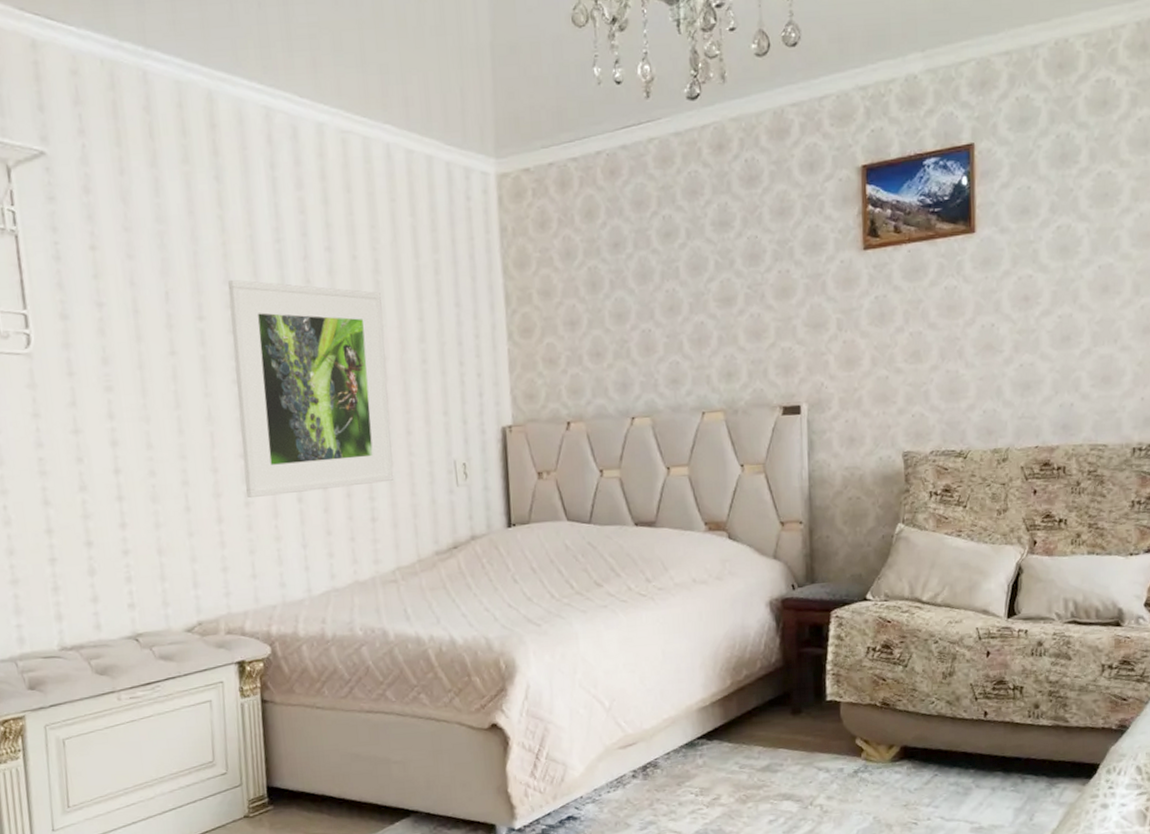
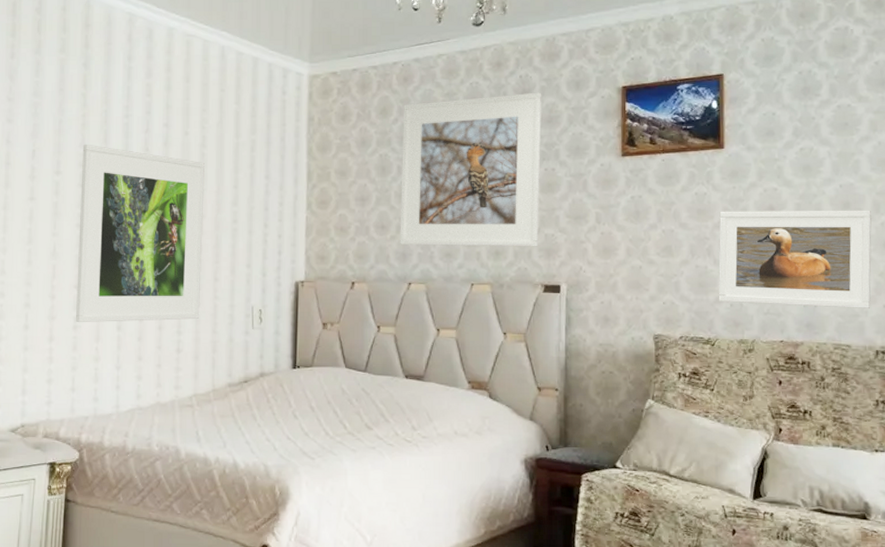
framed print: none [612,178,775,374] -> present [400,92,542,247]
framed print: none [970,292,1131,409] -> present [718,210,872,308]

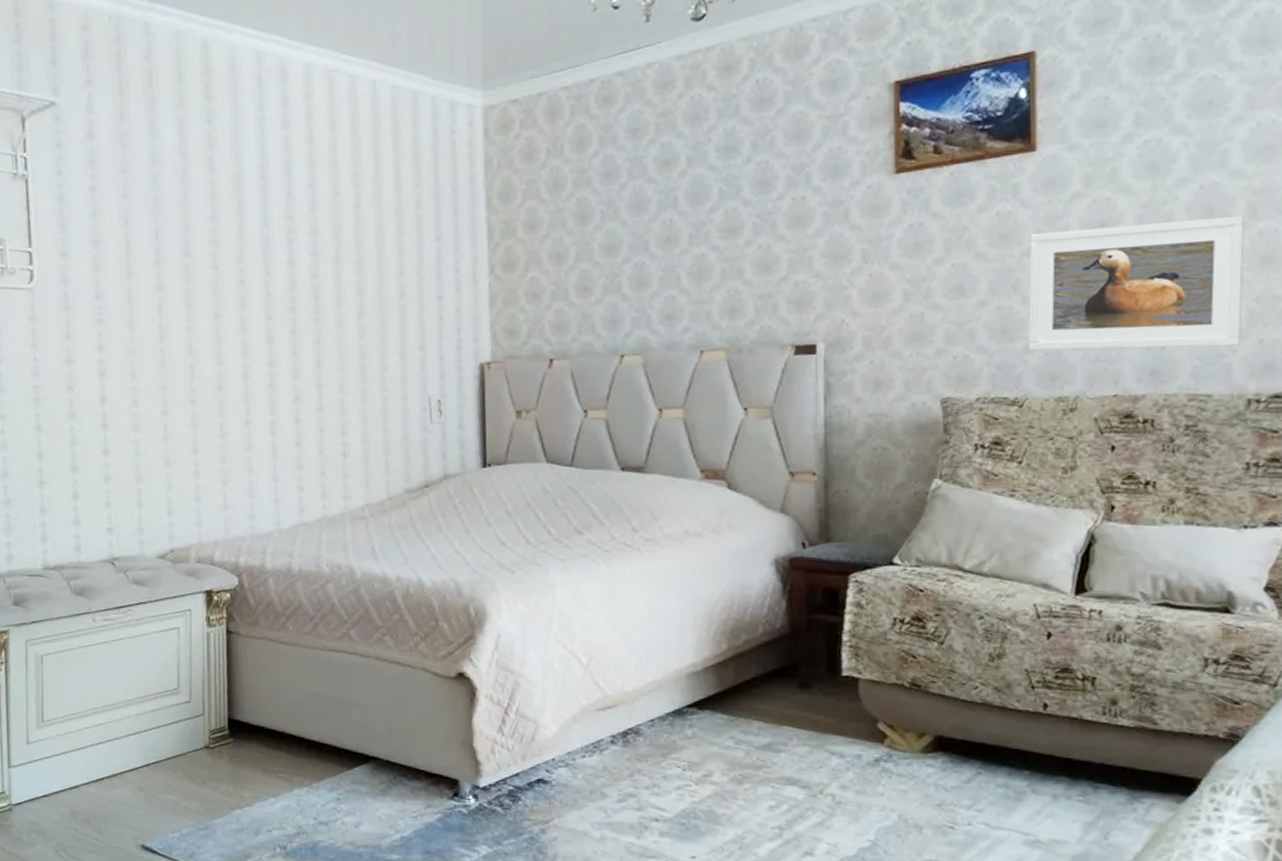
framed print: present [76,144,204,323] -> none [213,216,367,430]
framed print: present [400,92,542,247] -> none [605,99,787,309]

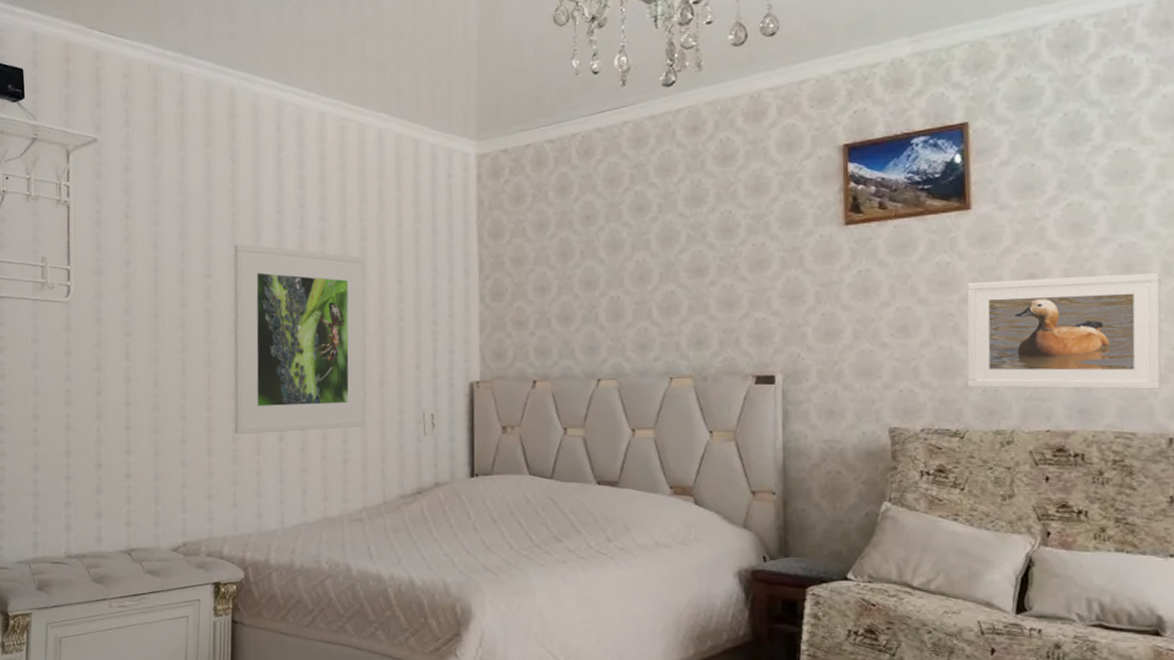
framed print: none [213,216,367,430] -> present [233,243,367,435]

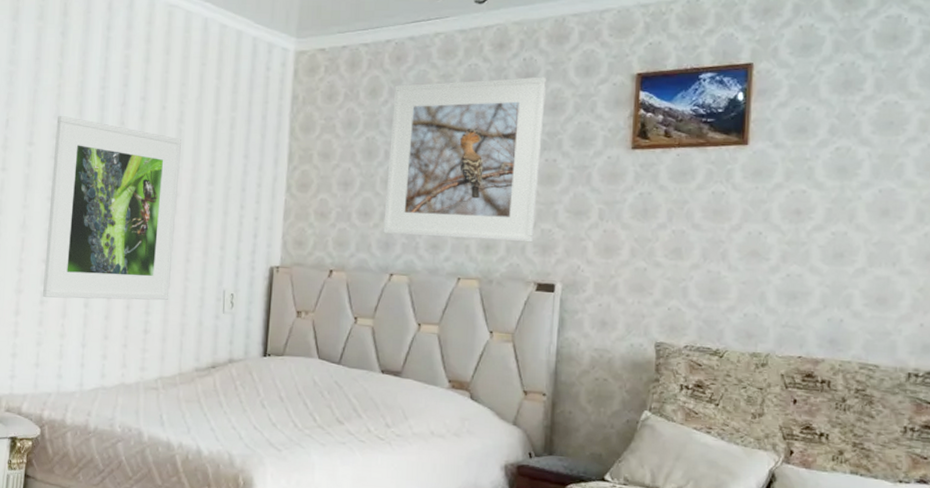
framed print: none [585,157,748,338] -> present [383,77,547,243]
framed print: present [966,272,1162,390] -> none [730,212,914,327]

